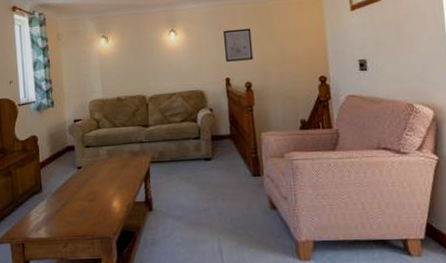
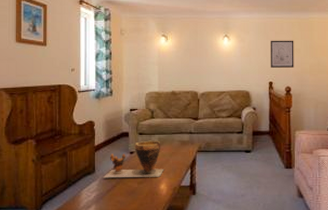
clay pot: none [50,152,116,198] -> present [102,140,164,179]

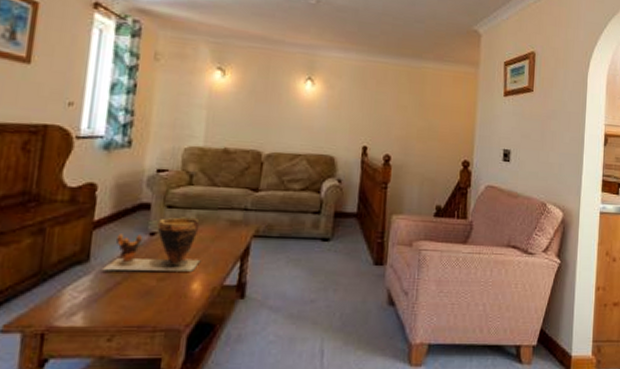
wall art: present [270,40,294,68] -> none [367,90,400,130]

